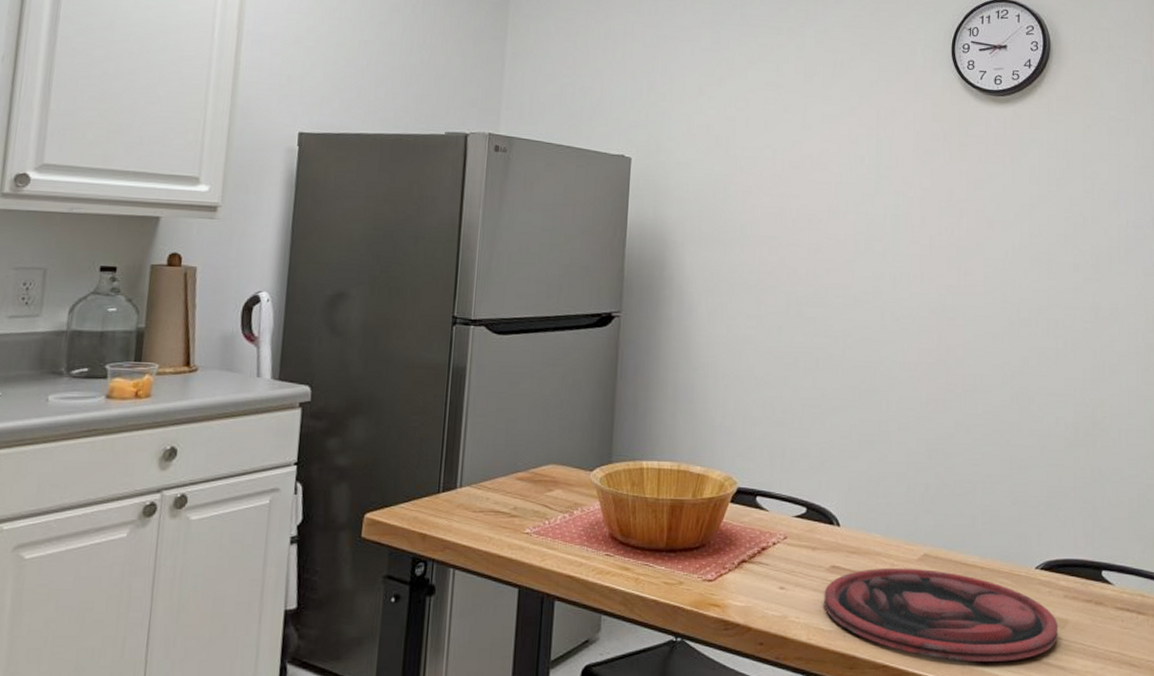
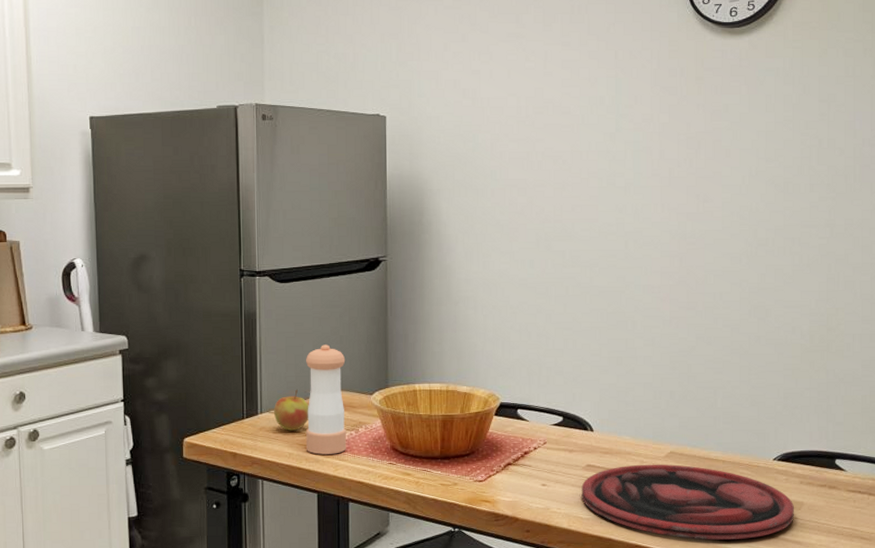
apple: none [476,460,518,510] -> present [274,389,309,431]
pepper shaker: none [510,409,565,541] -> present [306,344,347,455]

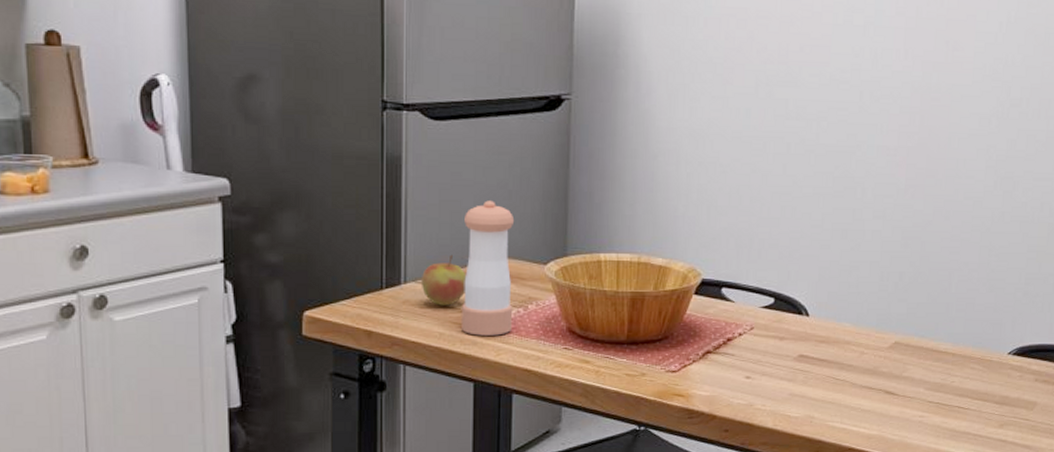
plate: present [581,464,794,540] -> none [790,355,1026,443]

